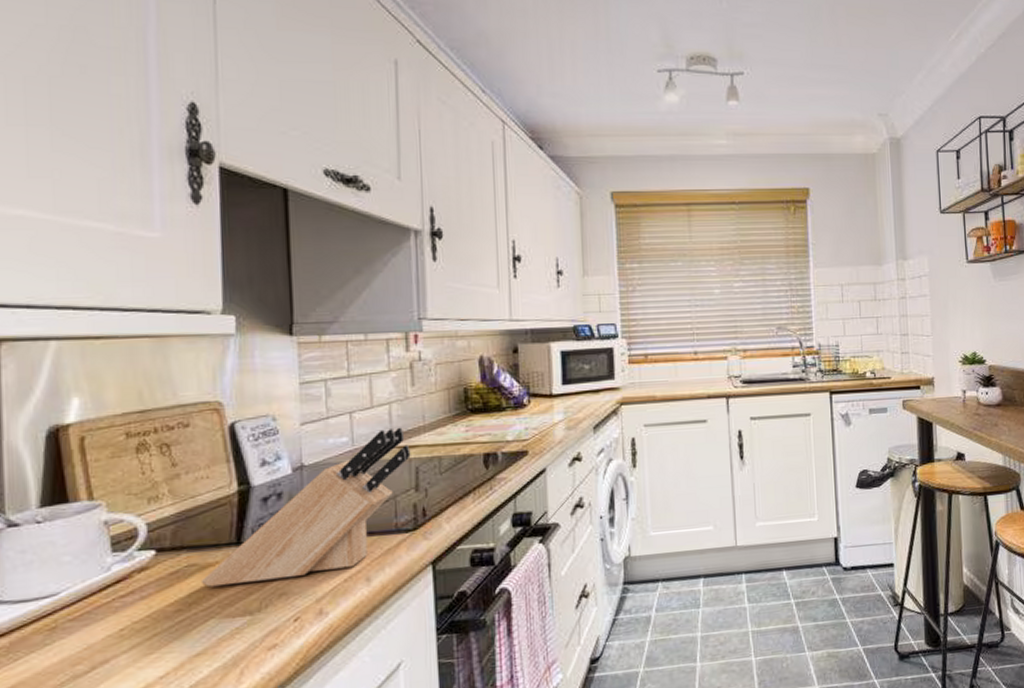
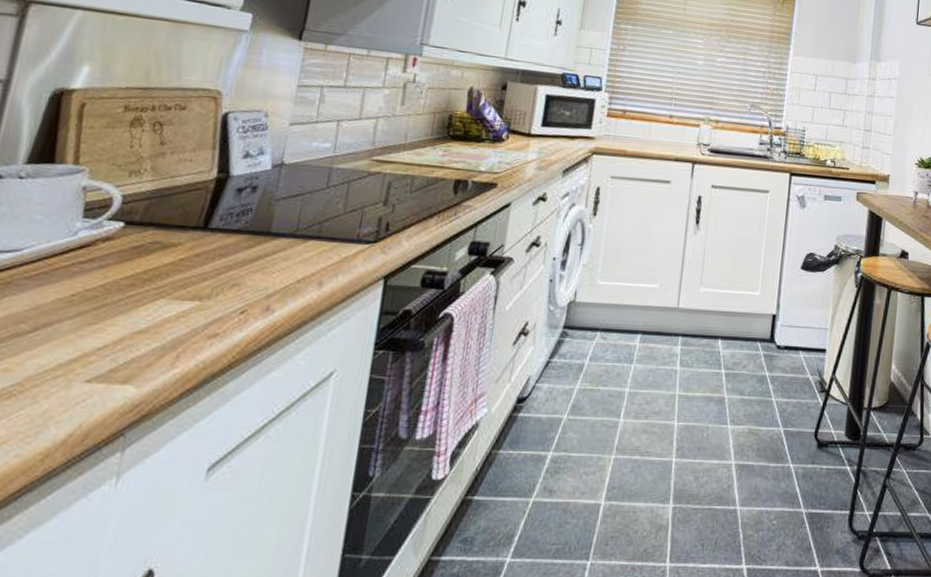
knife block: present [200,427,411,588] -> none [160,141,387,271]

